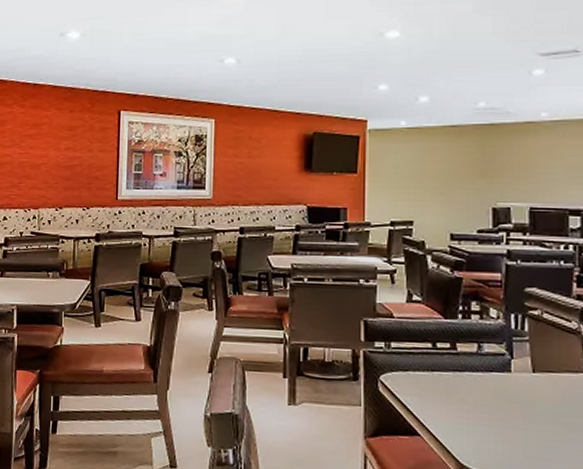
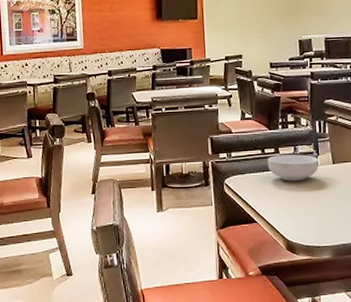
cereal bowl: none [439,352,513,389] -> present [267,154,319,181]

